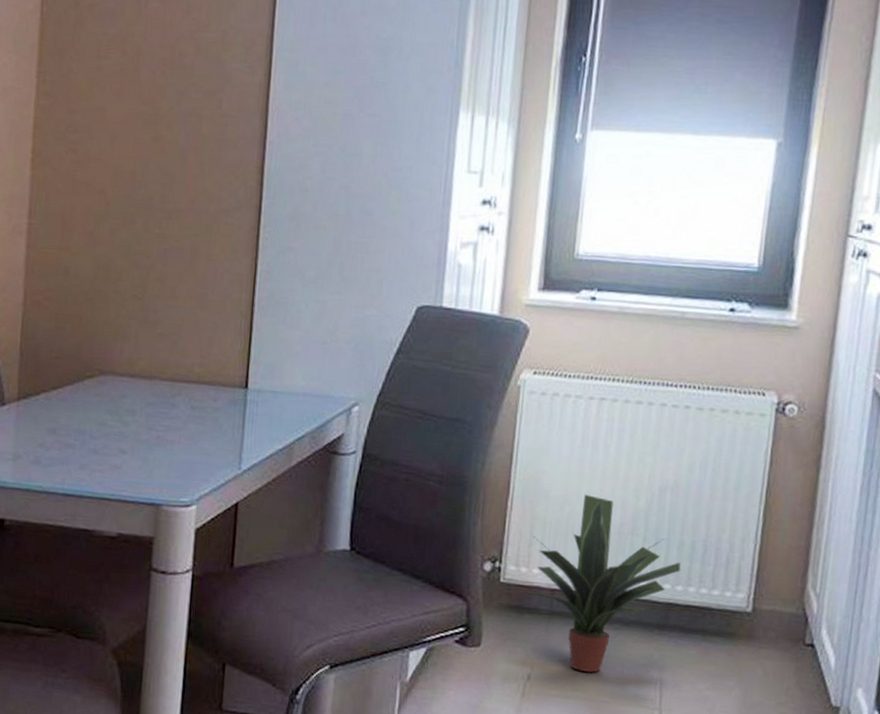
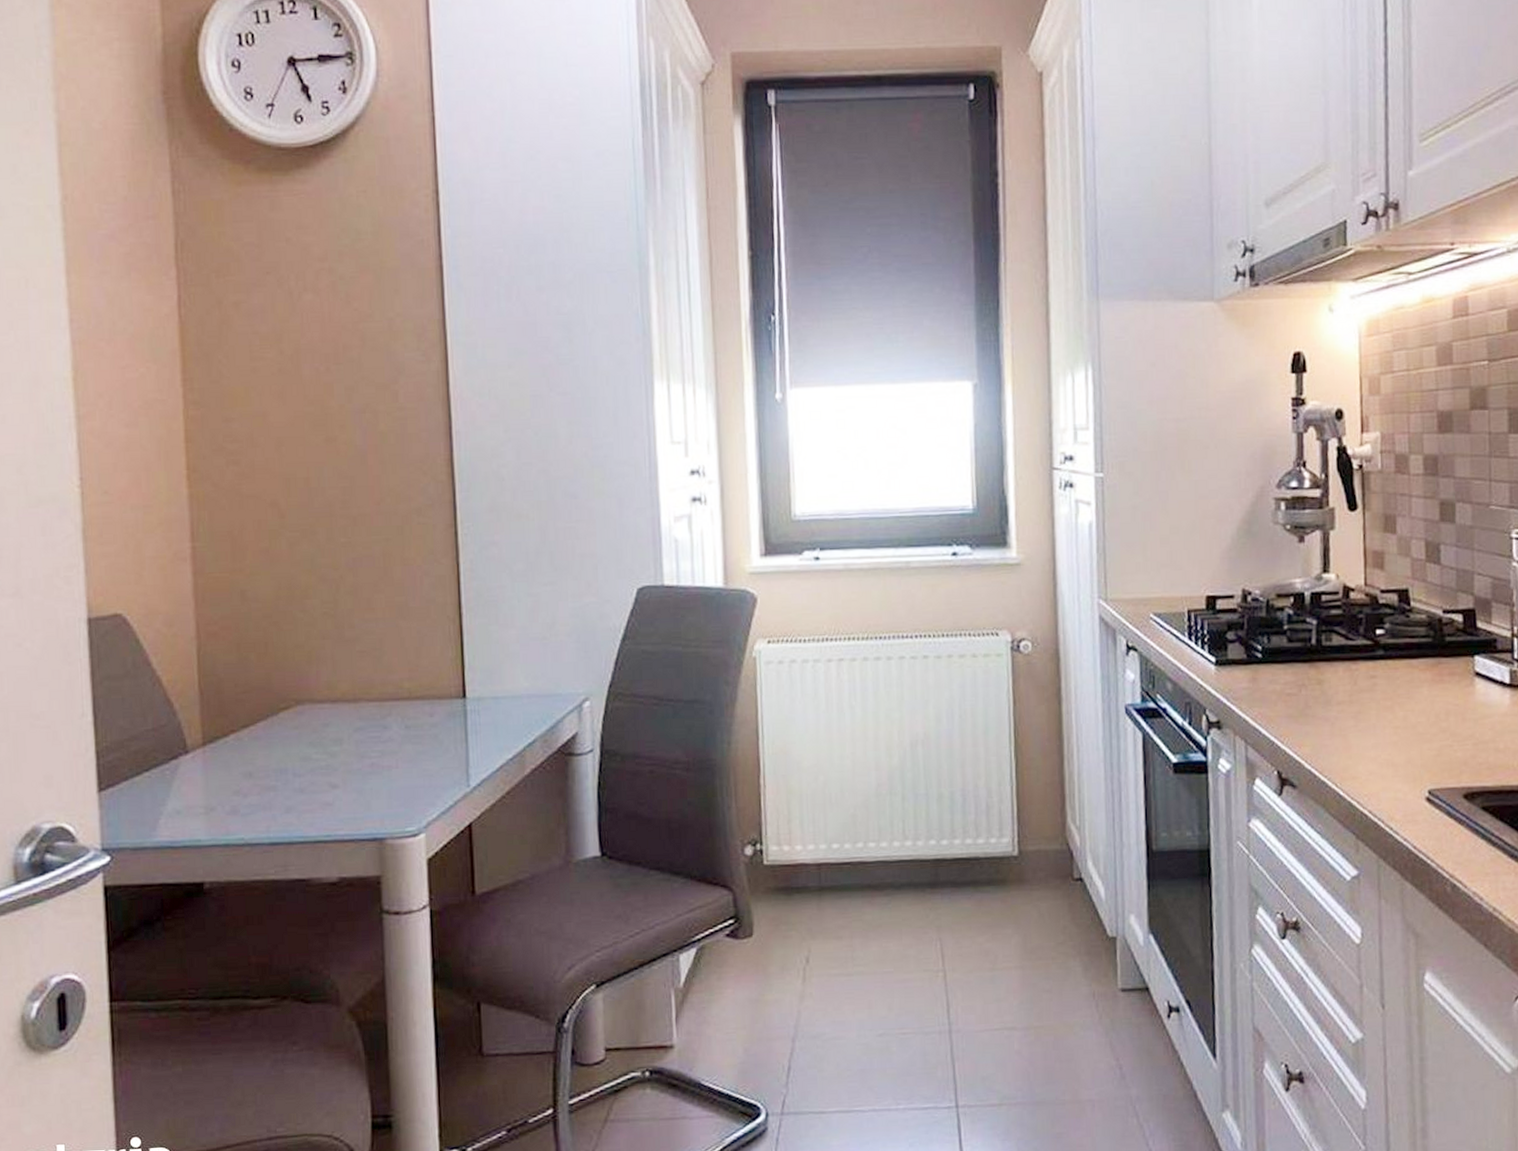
potted plant: present [528,494,681,673] -> none [791,760,944,945]

